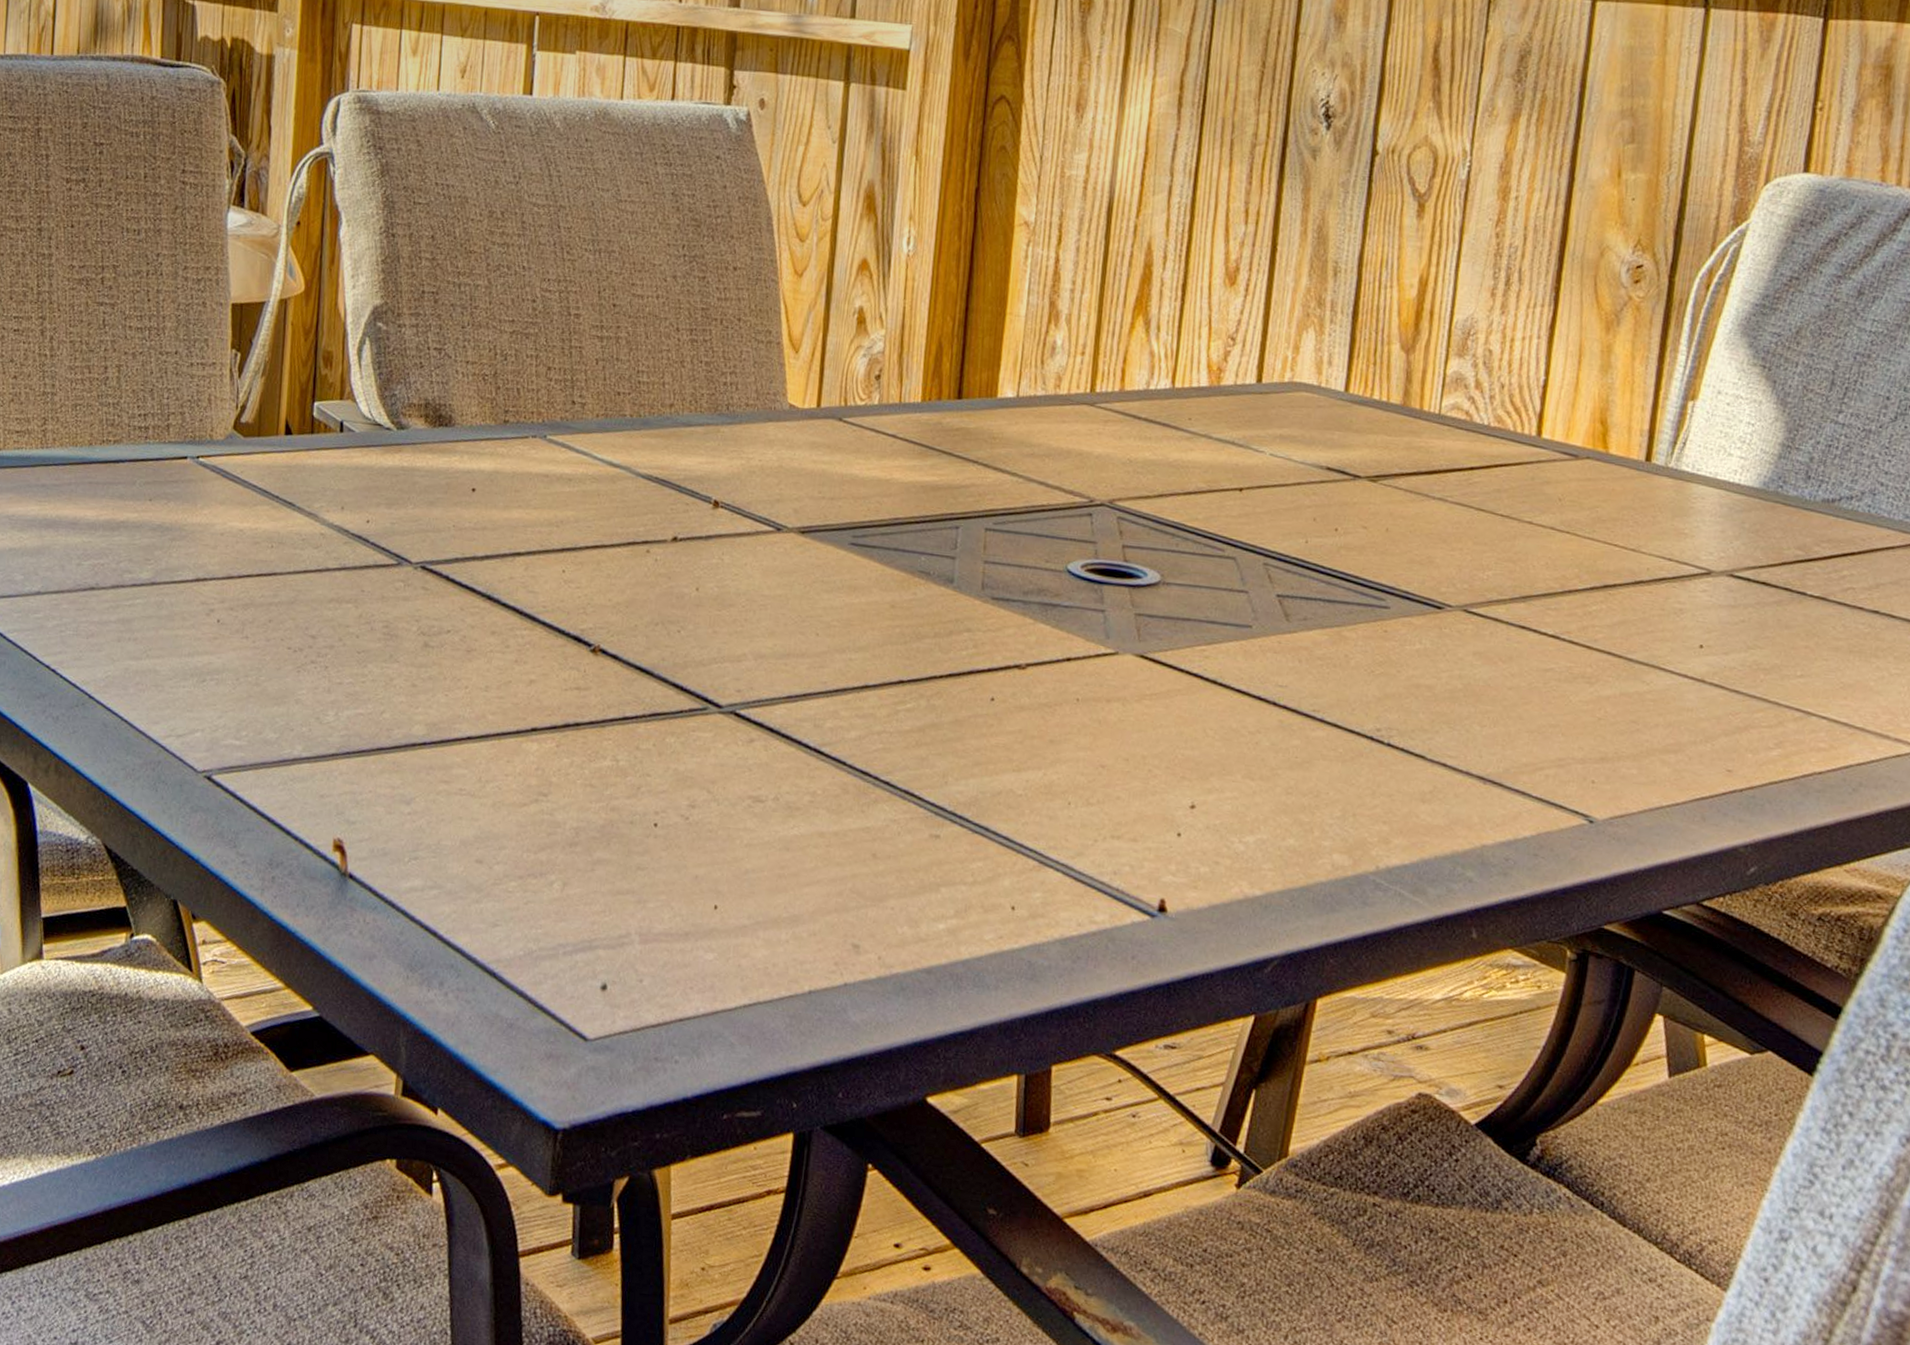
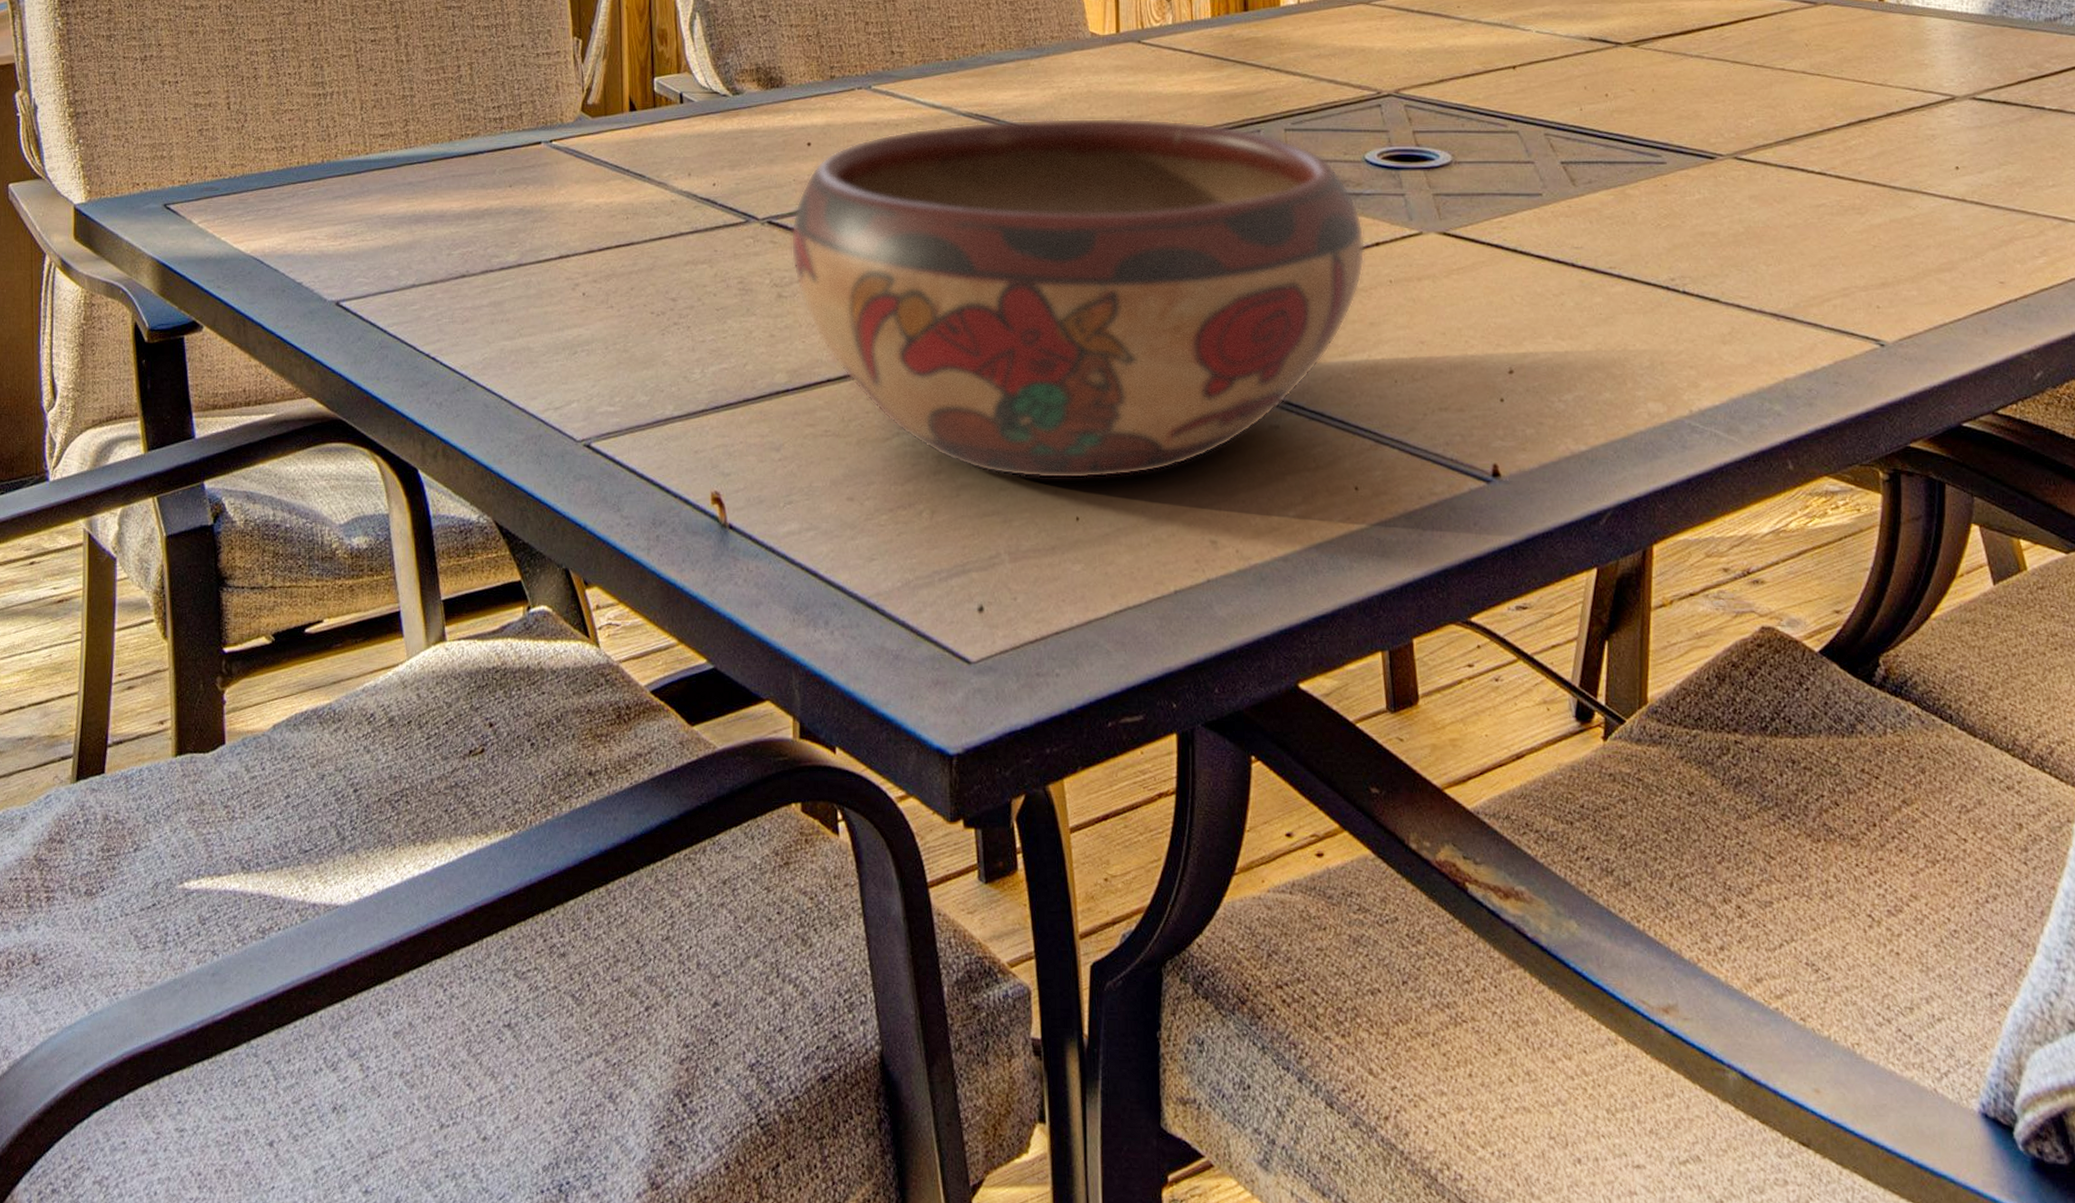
decorative bowl: none [442,486,1056,870] -> present [790,118,1366,479]

